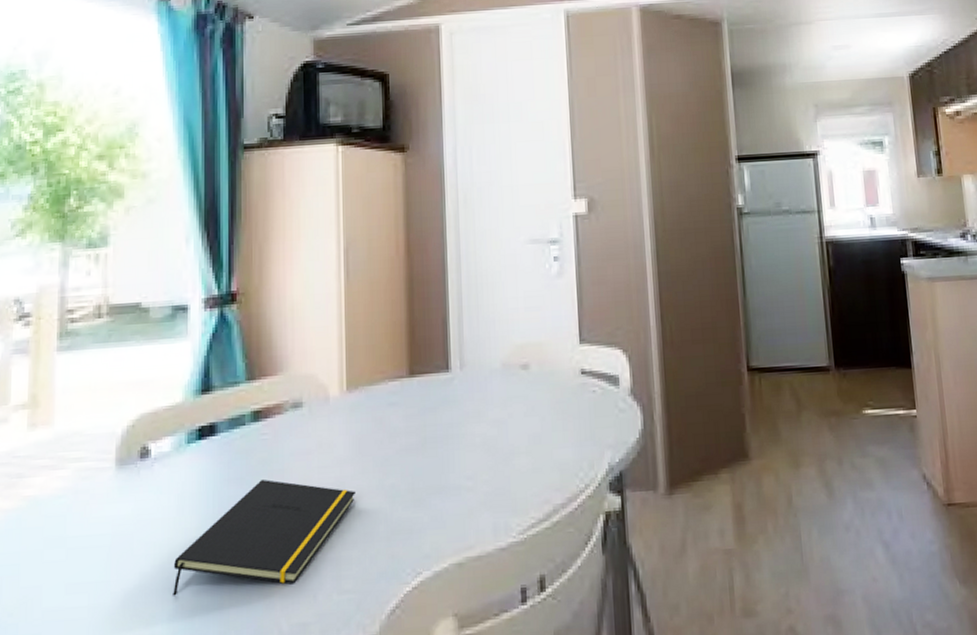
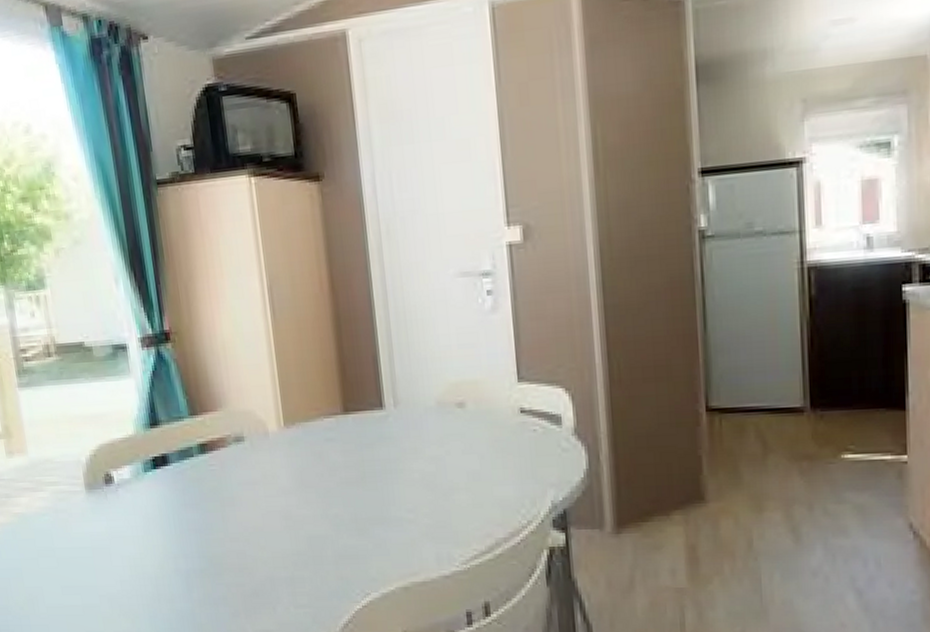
notepad: present [173,479,357,596] -> none [148,506,303,601]

